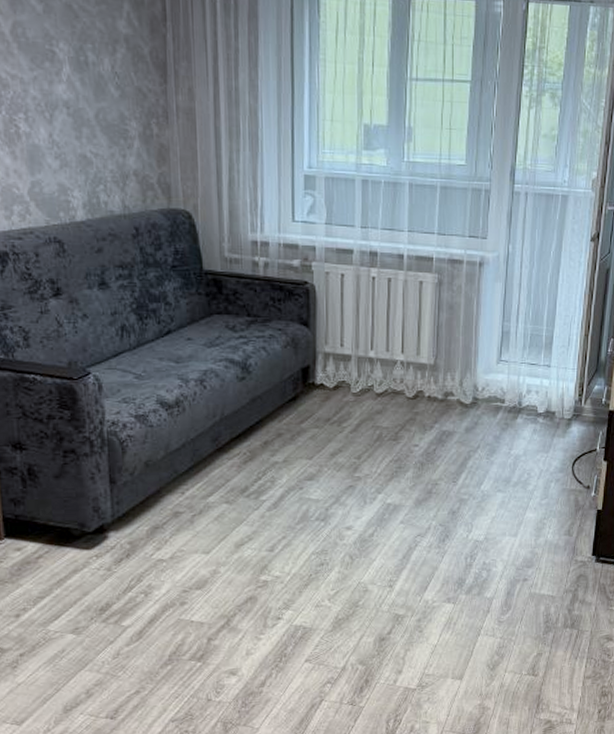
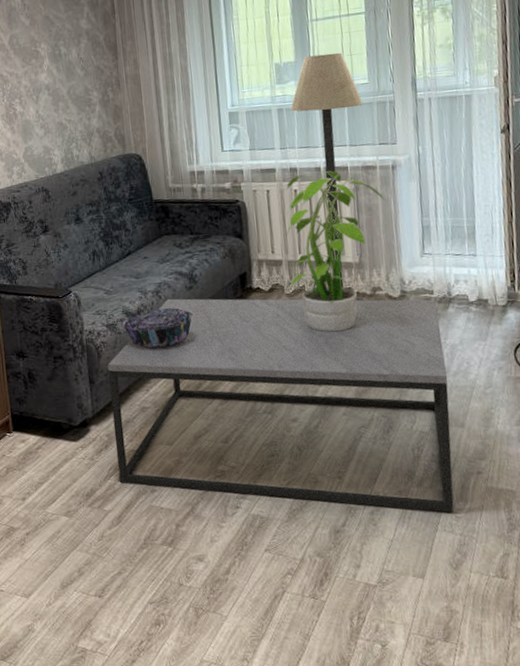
coffee table: none [134,389,508,618] -> present [108,298,454,513]
decorative bowl: none [156,400,243,445] -> present [122,308,193,348]
potted plant: none [356,256,469,437] -> present [285,168,386,332]
floor lamp: none [377,121,458,406] -> present [290,52,366,302]

